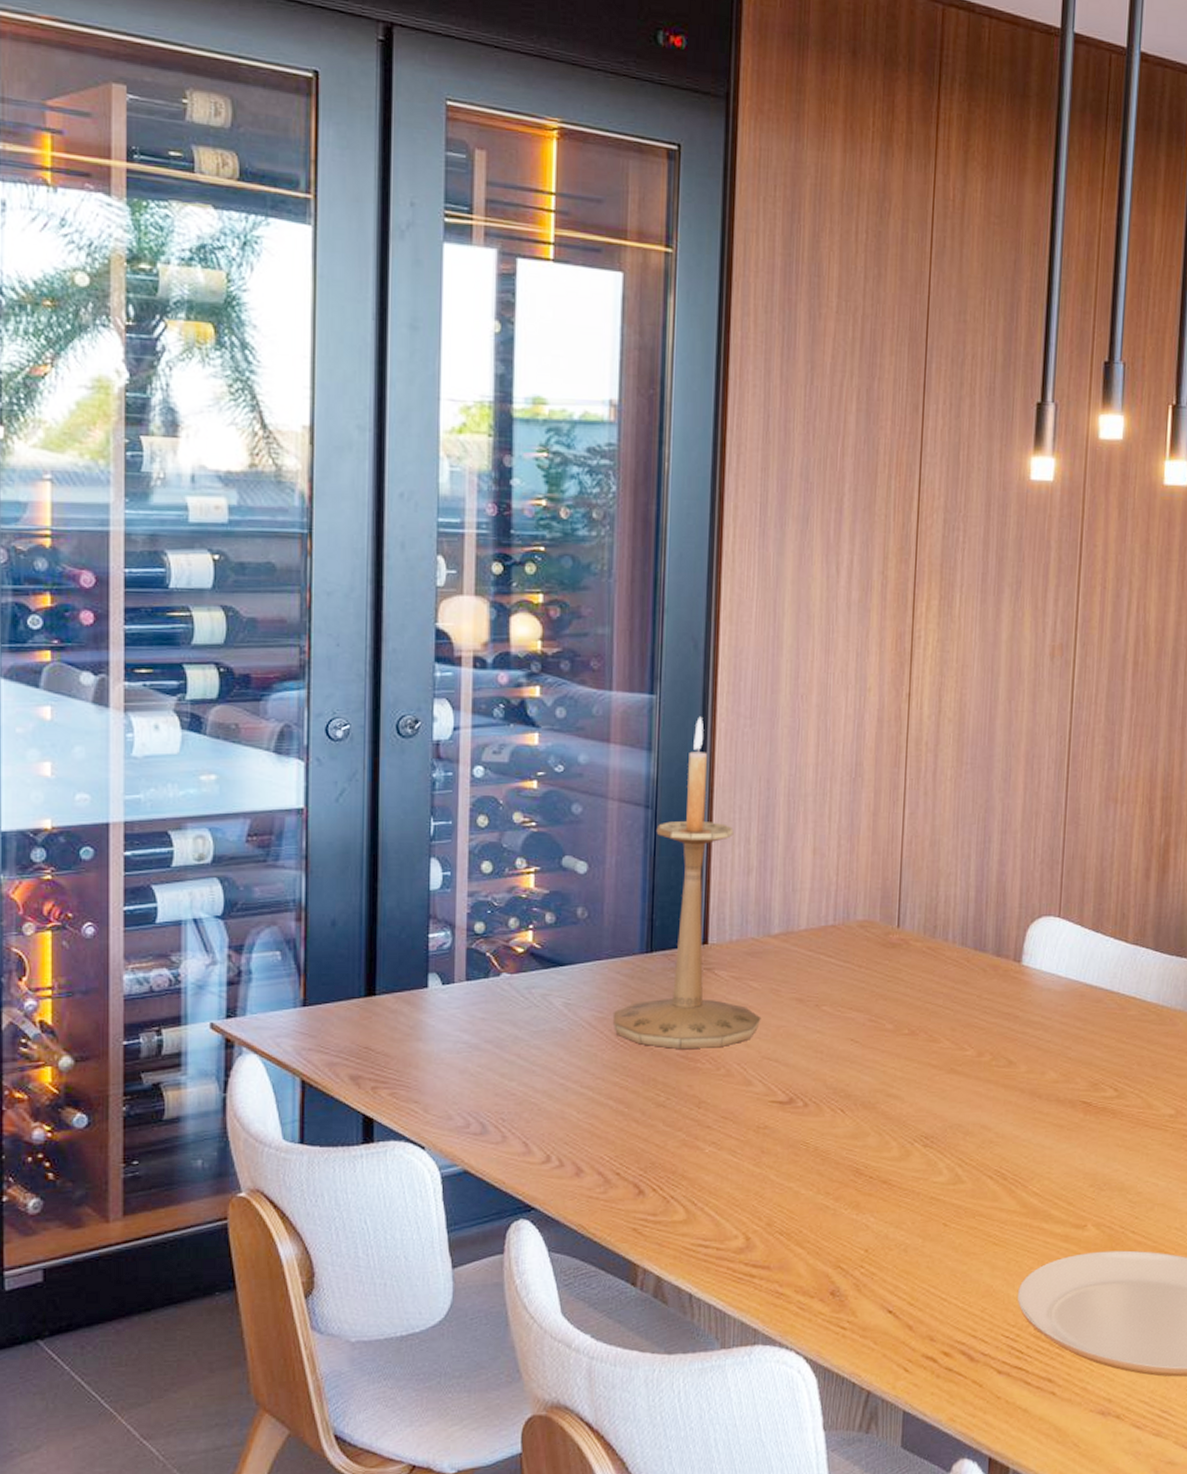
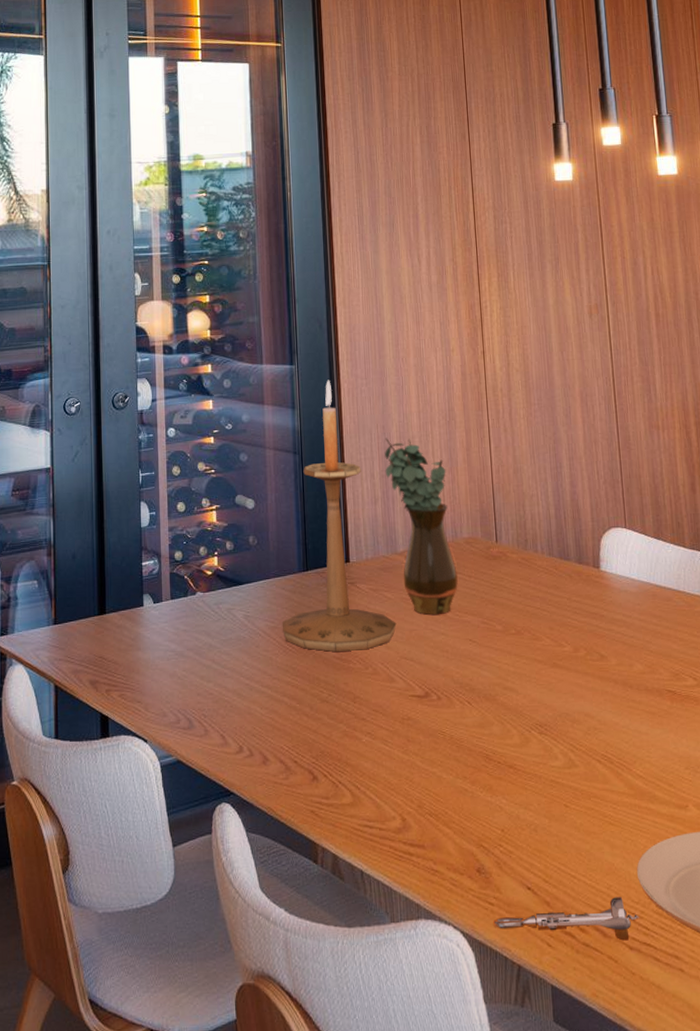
vase: none [764,794,845,1009] -> present [385,437,458,615]
corkscrew: none [842,1319,1014,1365] -> present [492,896,640,941]

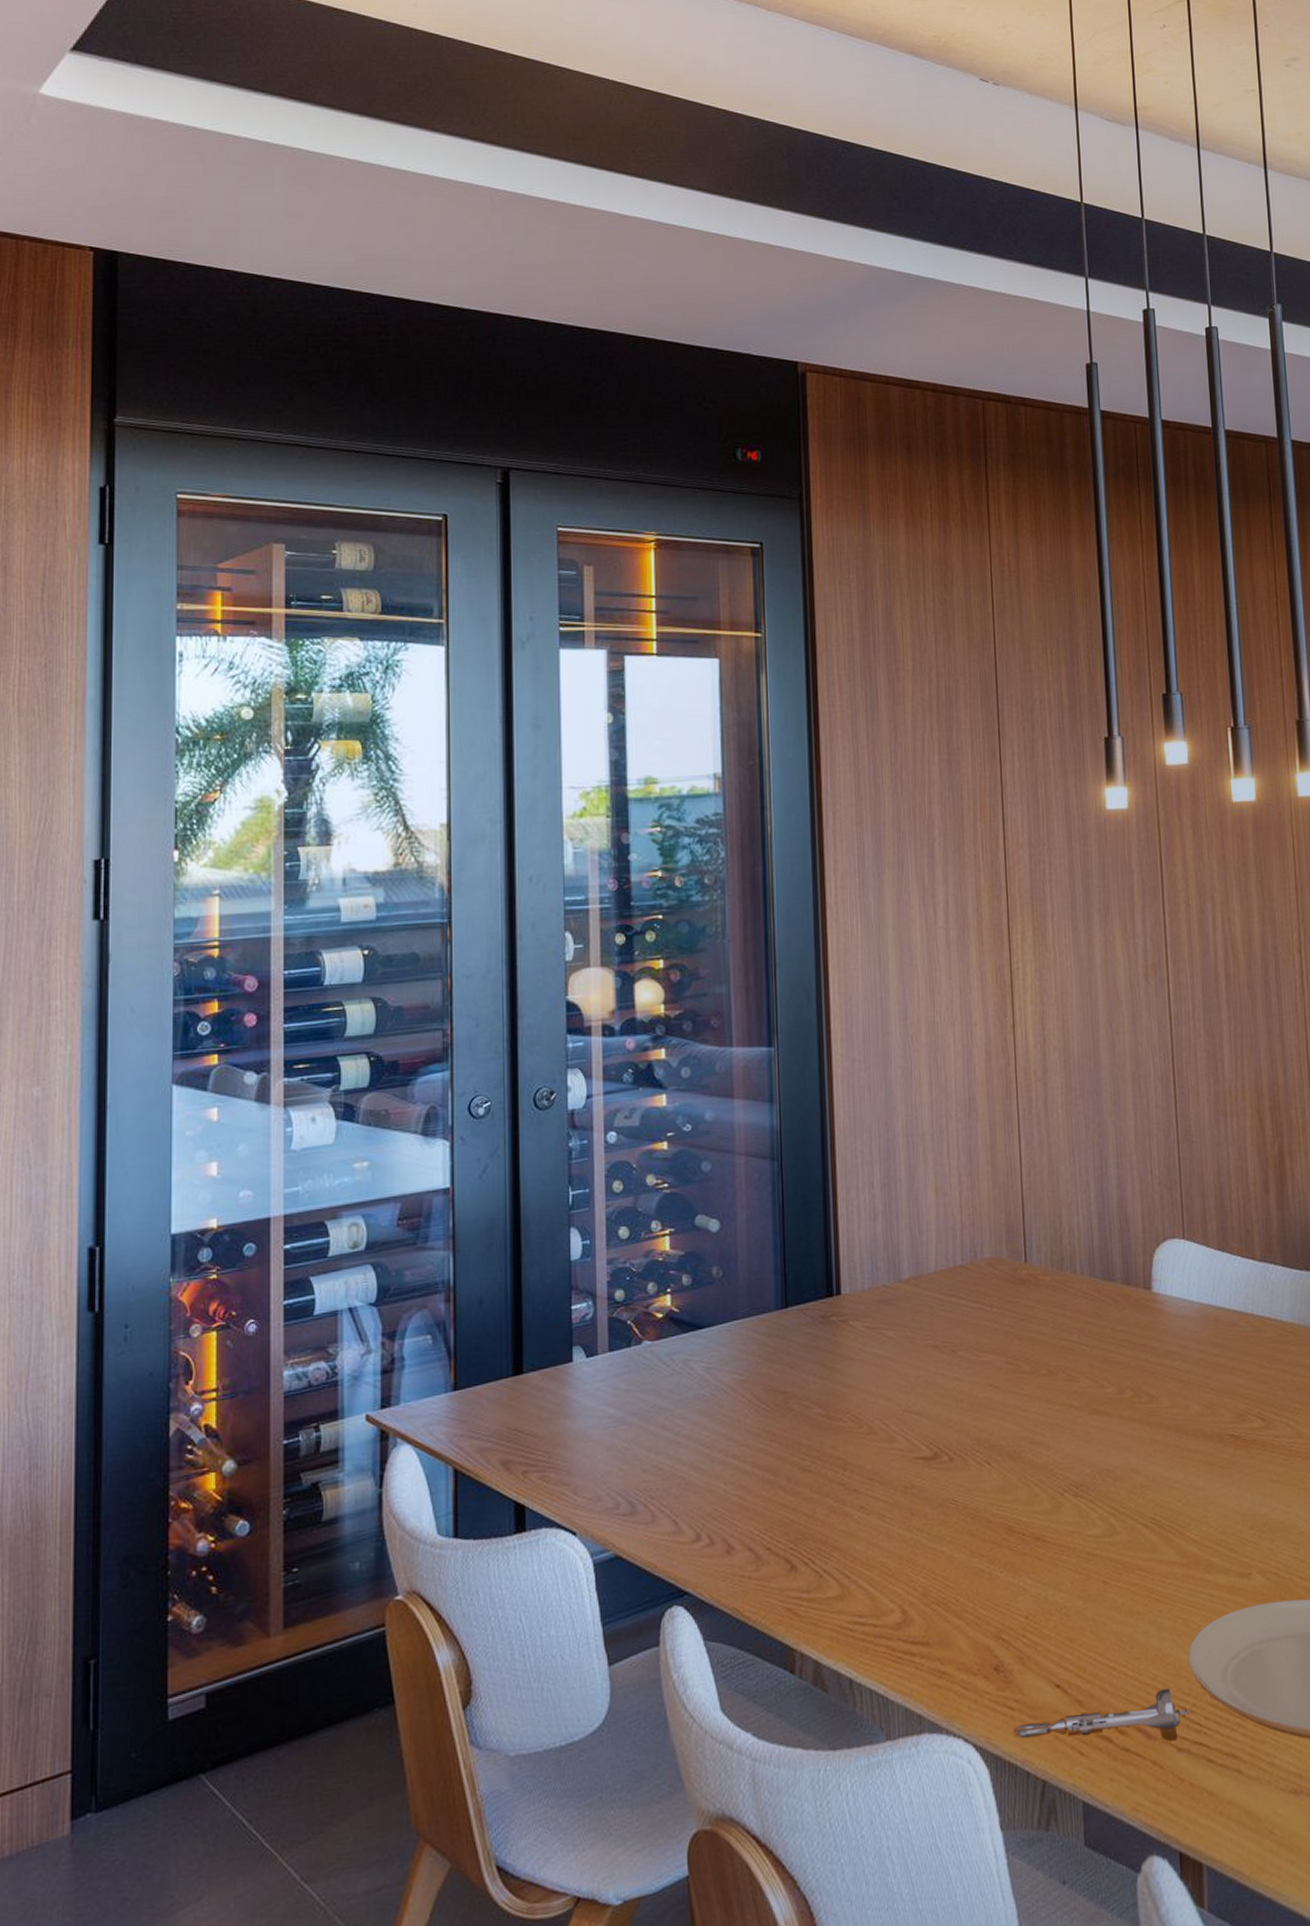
candlestick: present [282,380,397,652] -> none [753,1064,899,1408]
vase: present [385,437,458,615] -> none [887,1135,977,1356]

